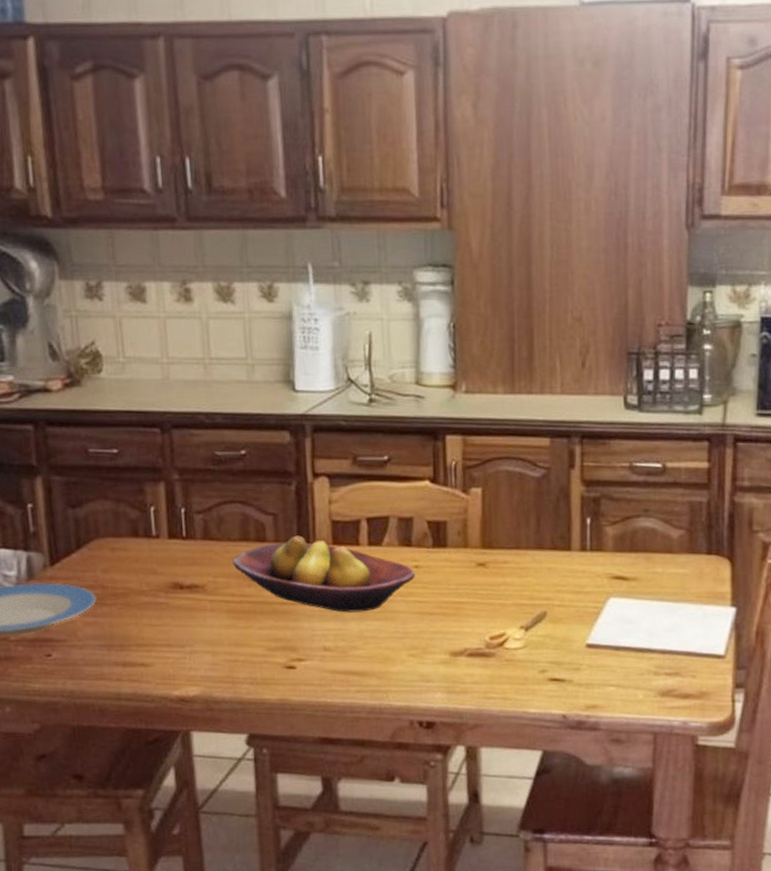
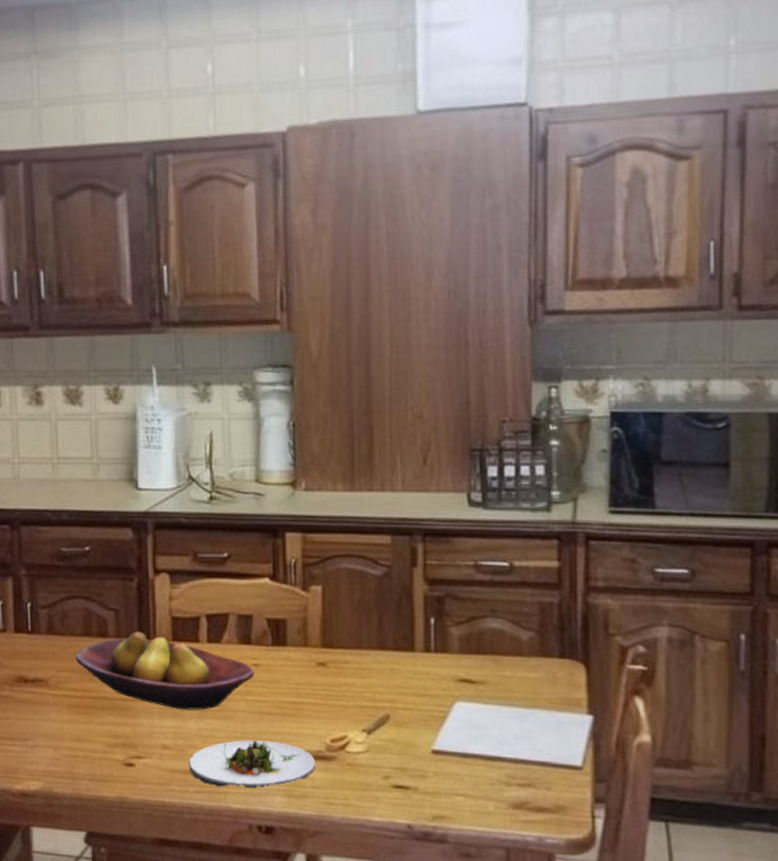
salad plate: none [350,639,475,686] -> present [189,740,315,789]

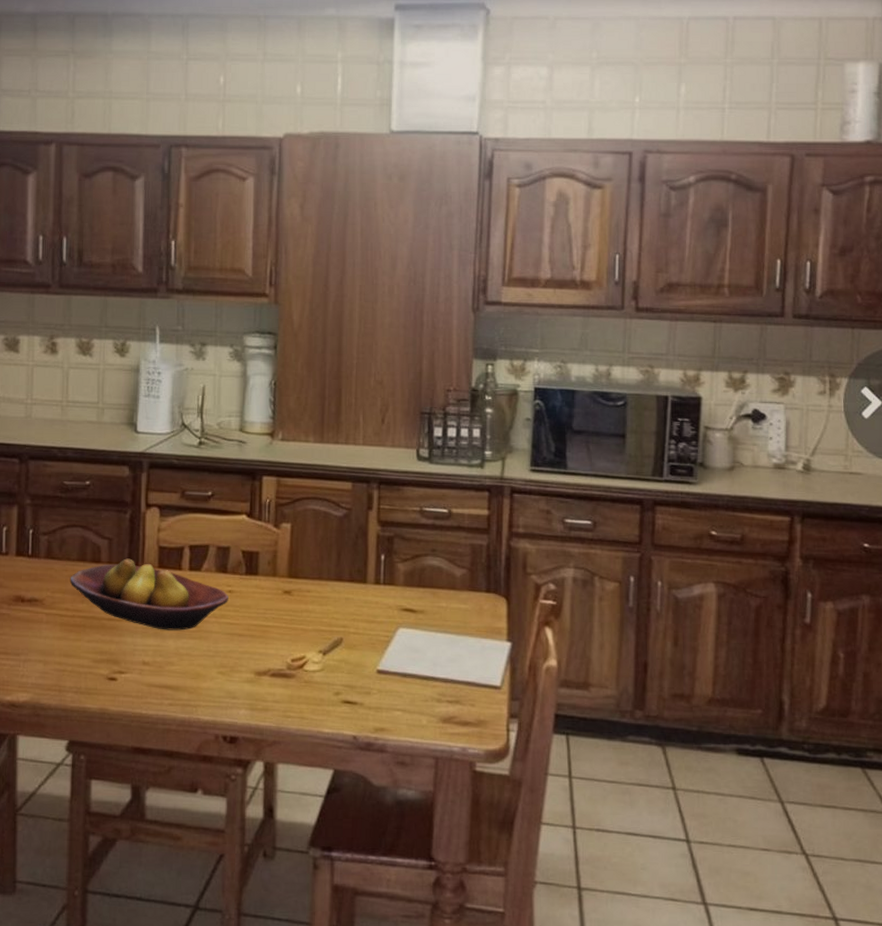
salad plate: present [189,740,315,789] -> none [165,658,277,702]

